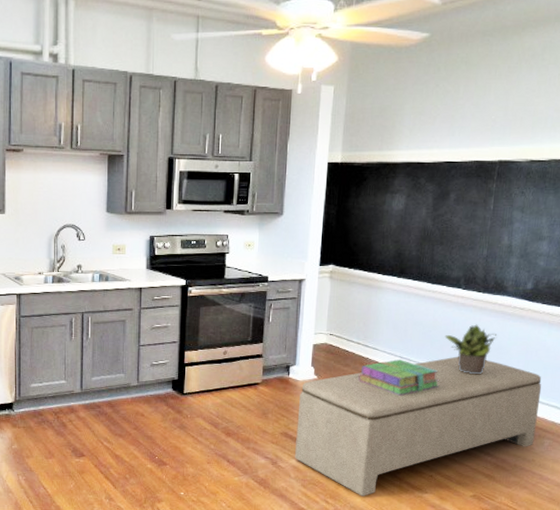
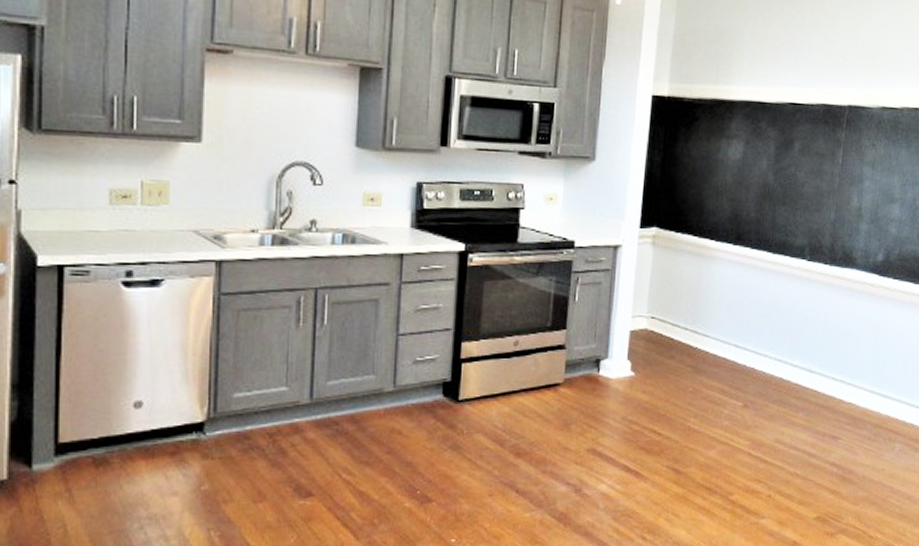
bench: present [295,356,542,496] -> none [604,343,893,528]
stack of books: present [358,359,439,396] -> none [685,349,780,395]
potted plant: present [444,324,496,374] -> none [786,304,844,365]

